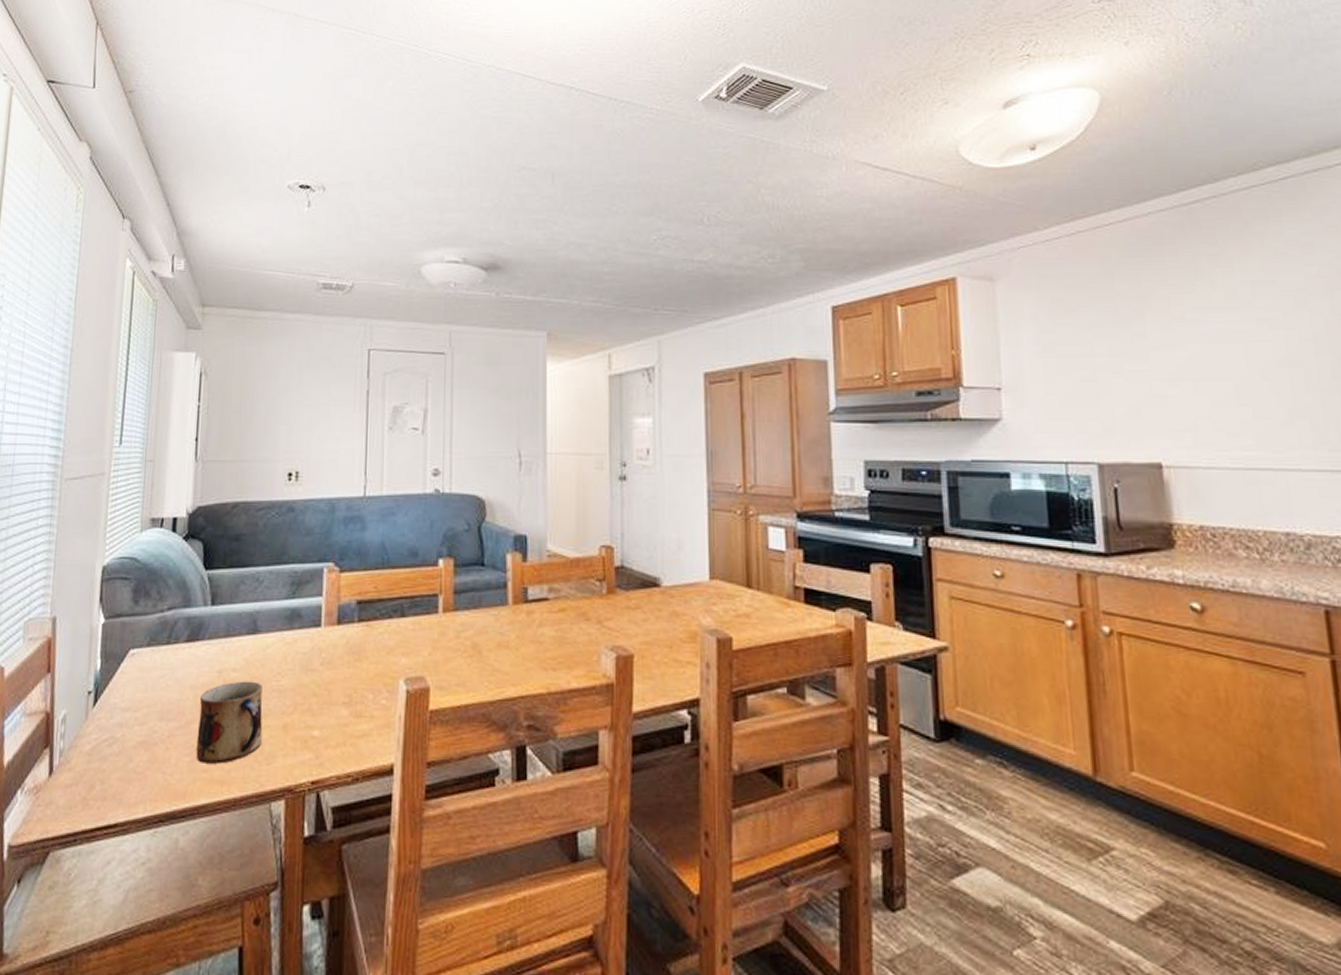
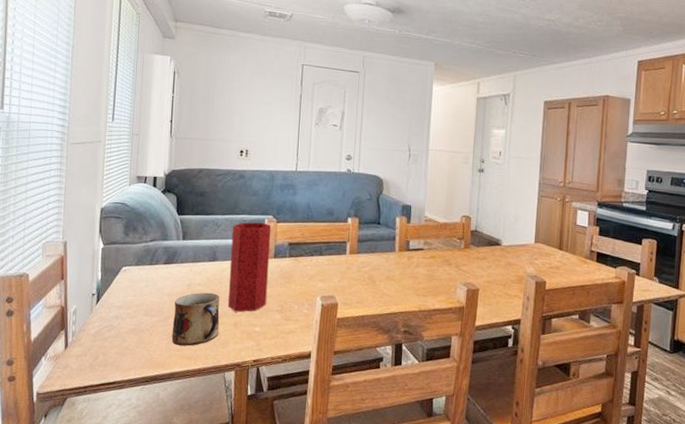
vase: none [273,573,333,709] -> present [227,222,272,313]

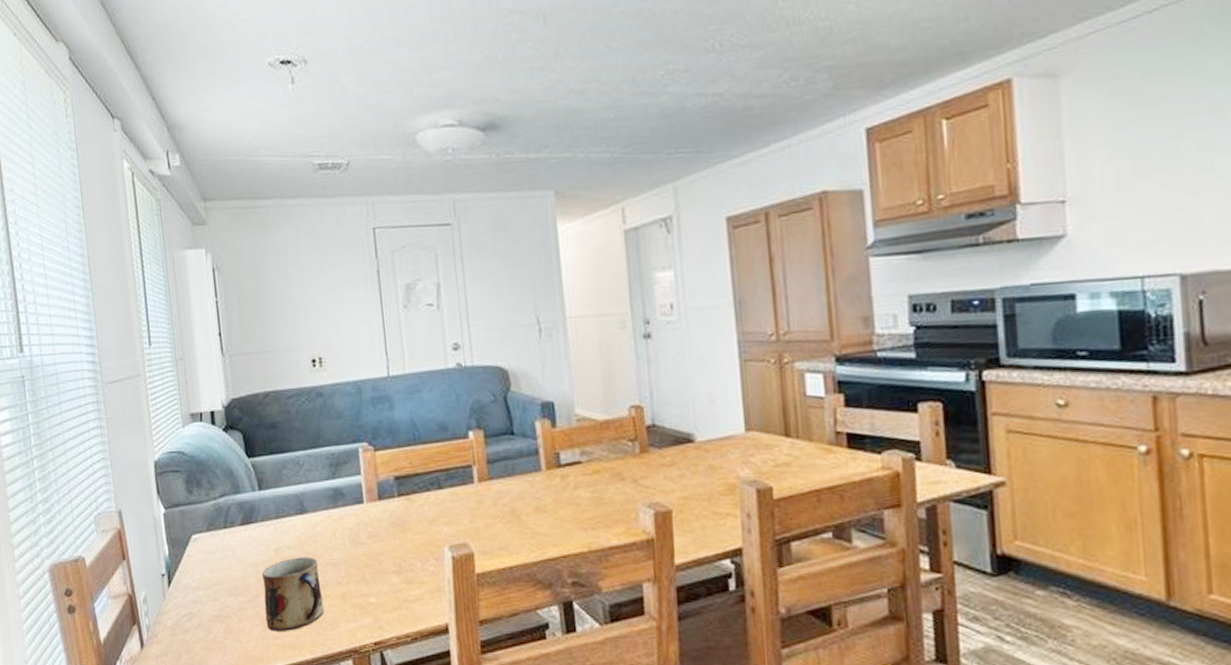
vase: present [227,222,272,313] -> none [318,453,379,580]

